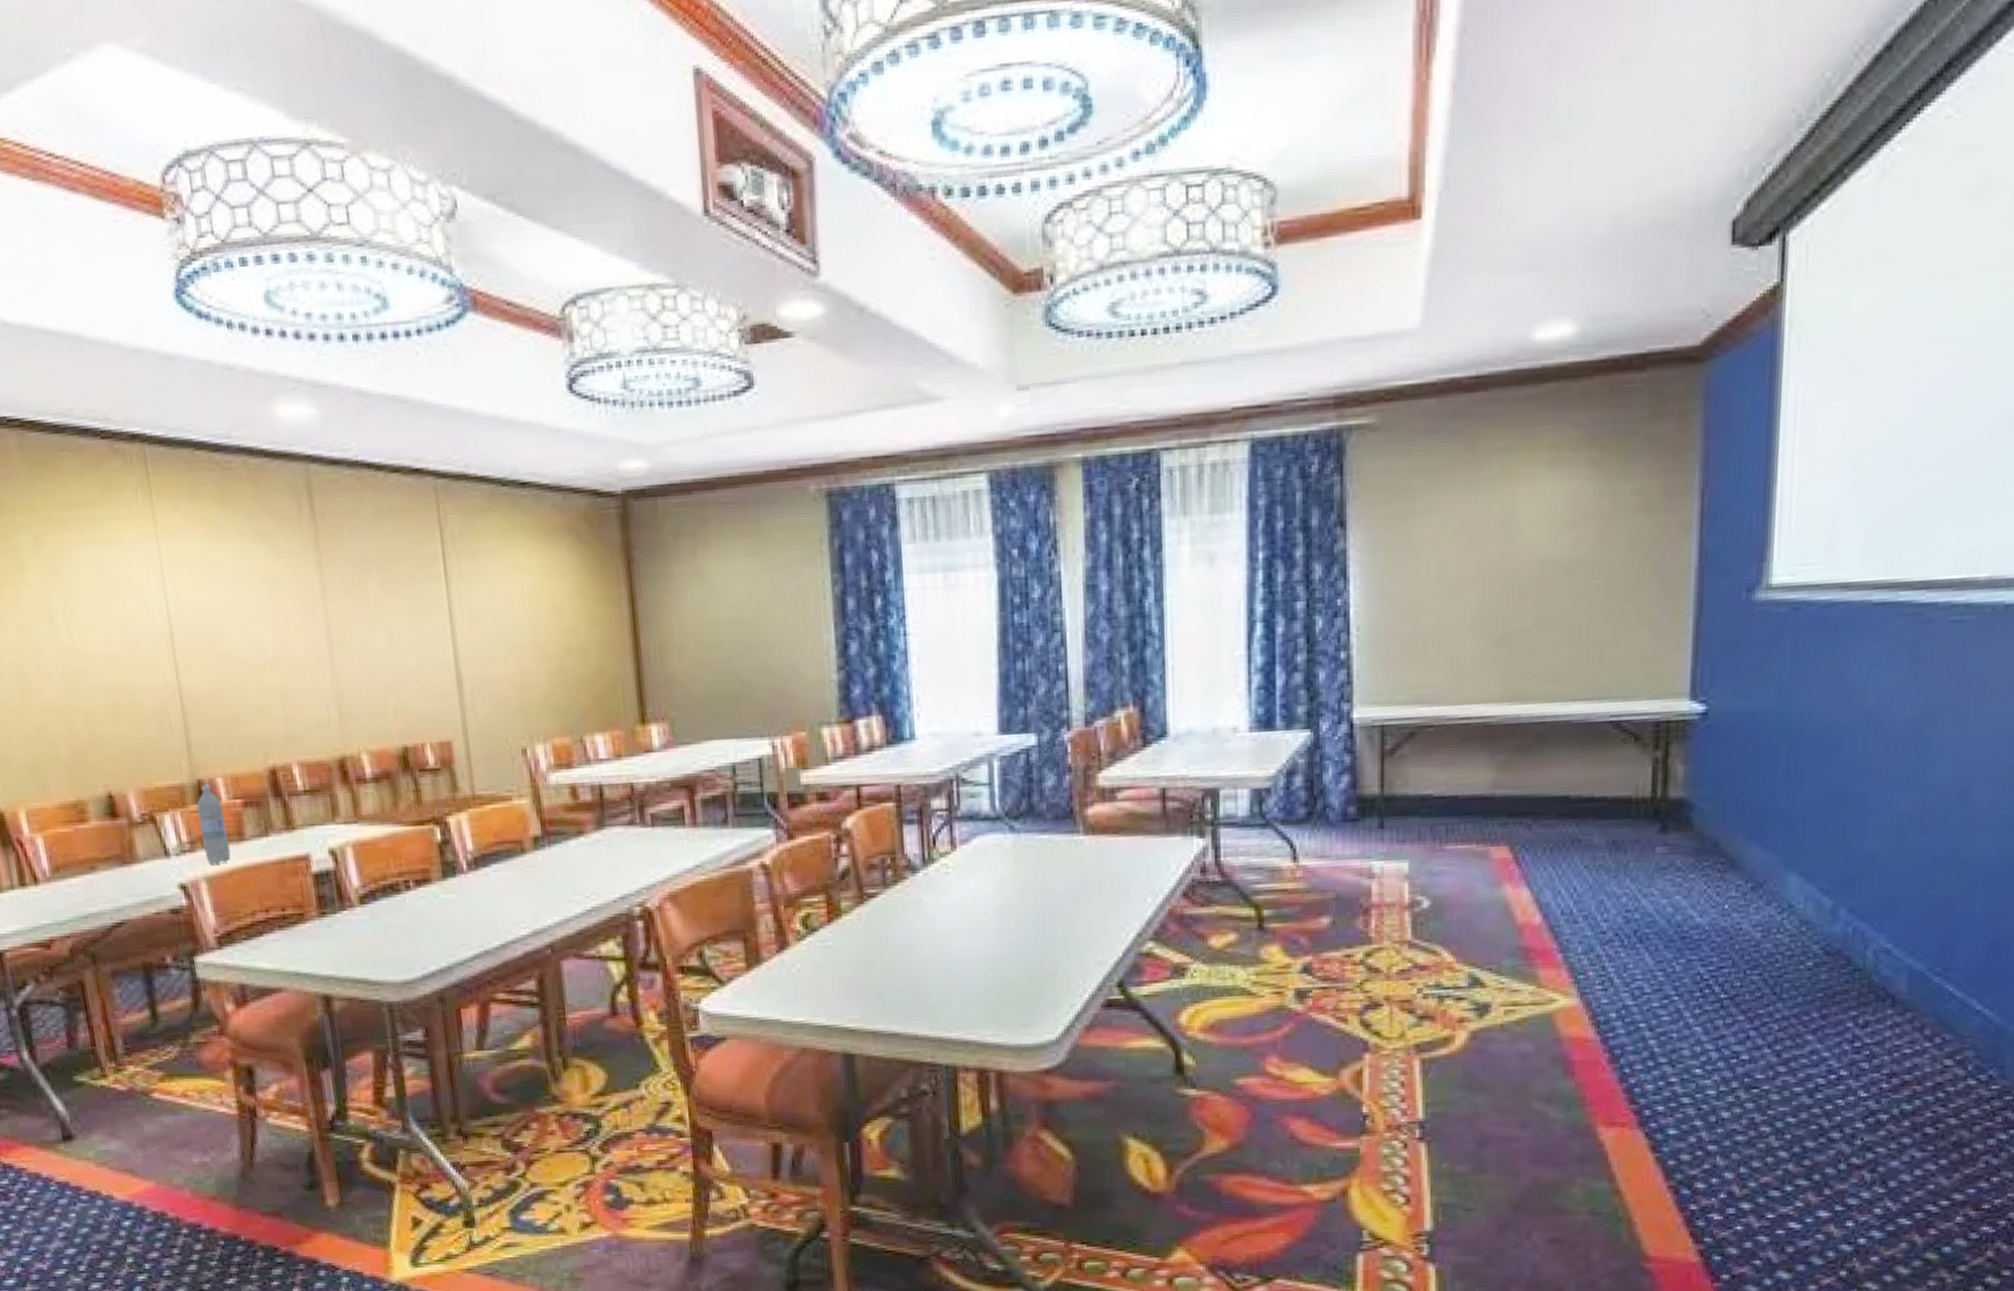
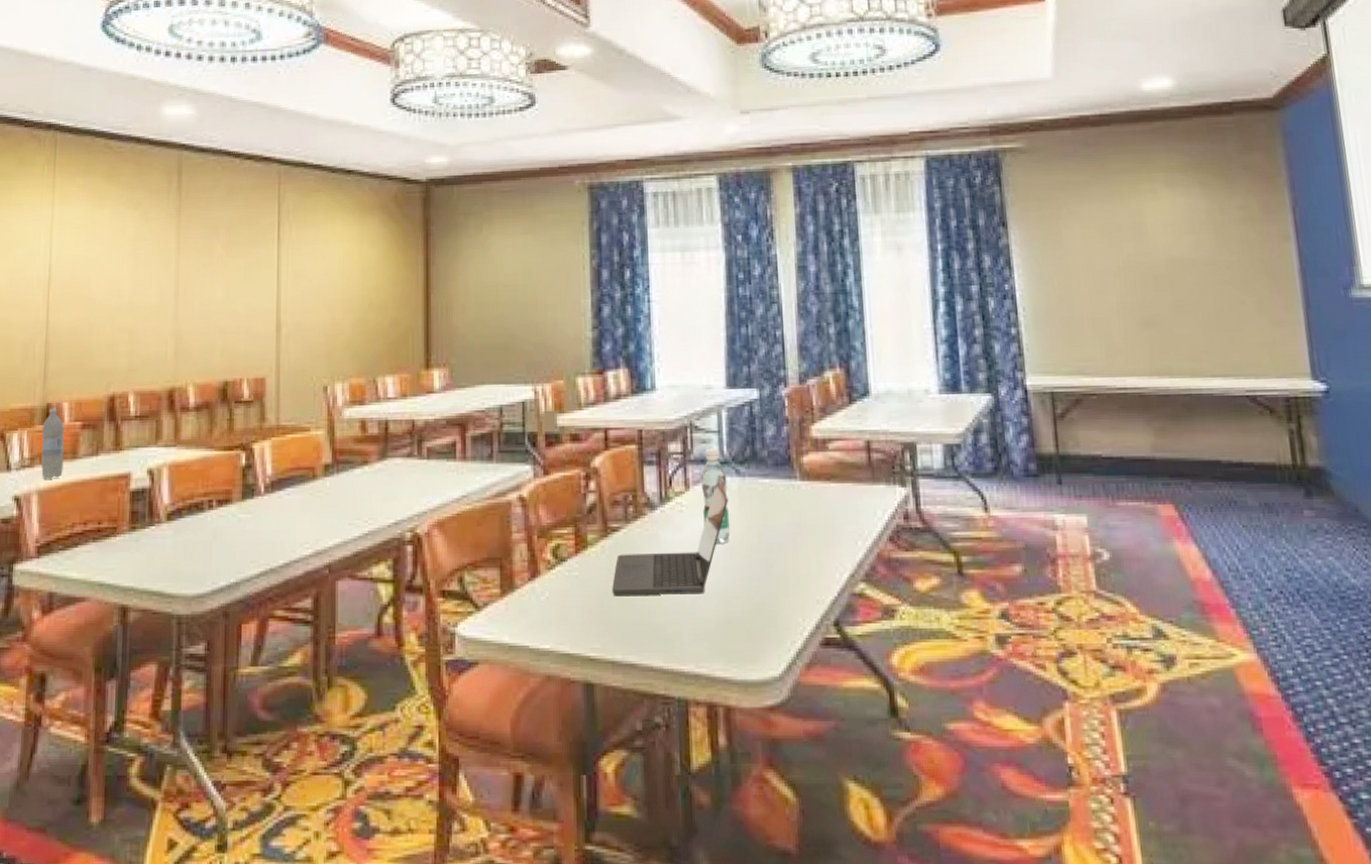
laptop: none [871,833,1001,966] -> present [612,475,728,597]
bottle: none [969,803,1003,906] -> present [700,448,730,544]

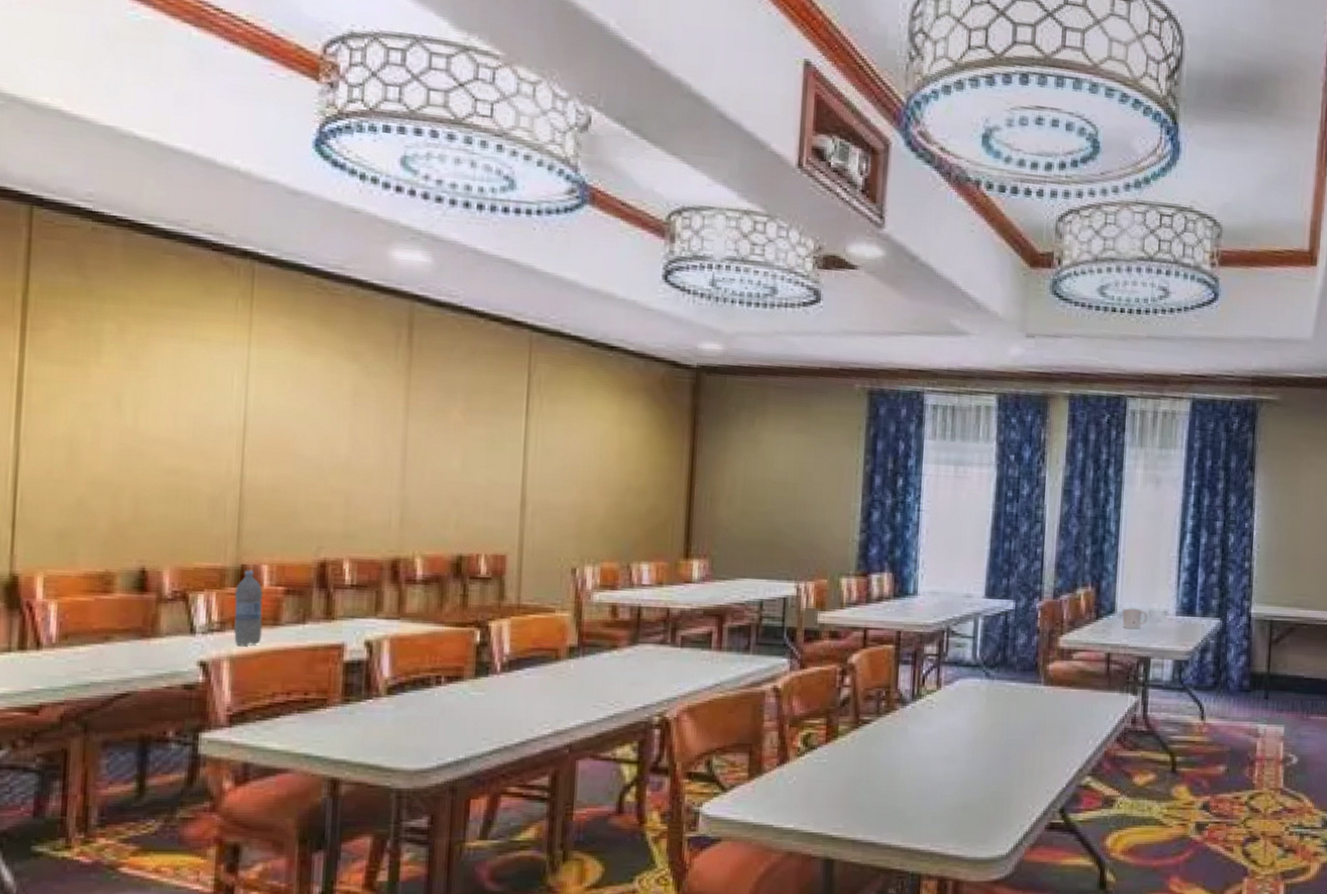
laptop: present [612,475,728,597] -> none [859,677,976,783]
bottle: present [700,448,730,544] -> none [951,652,977,738]
mug: none [878,389,907,413] -> present [1122,608,1147,630]

